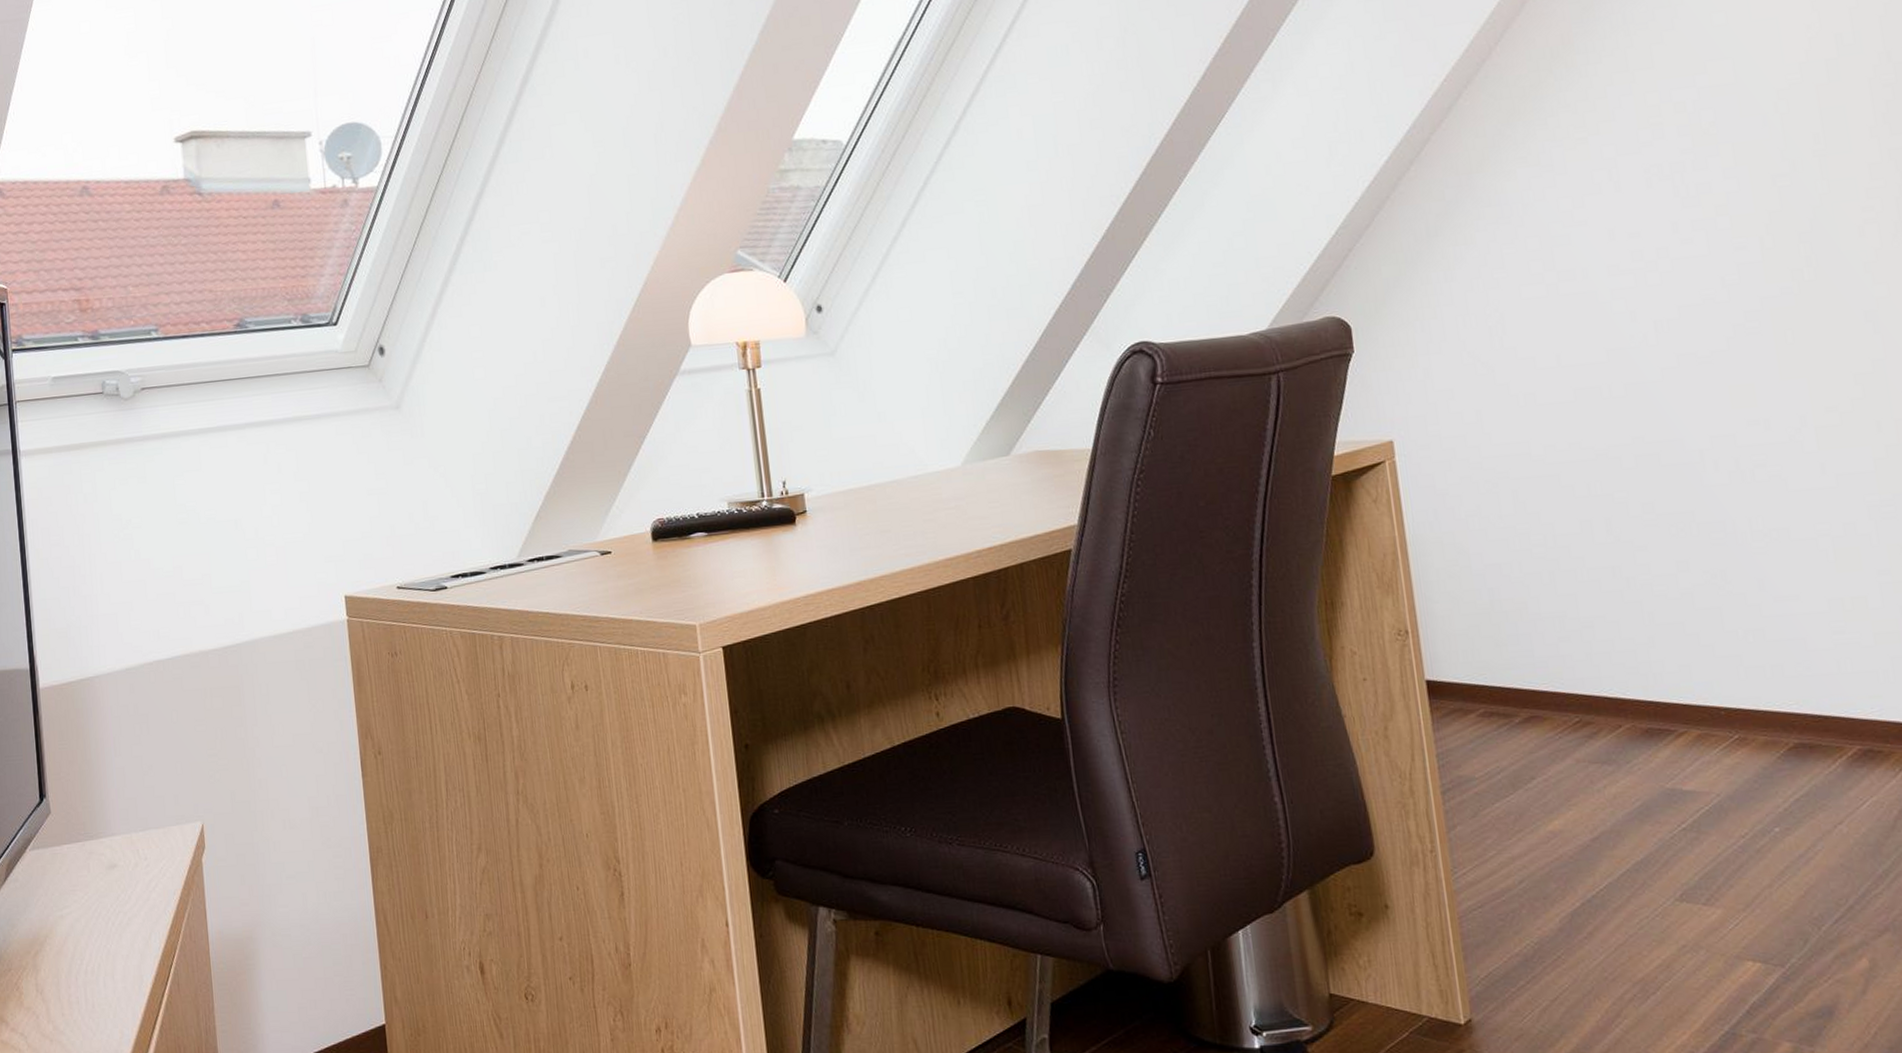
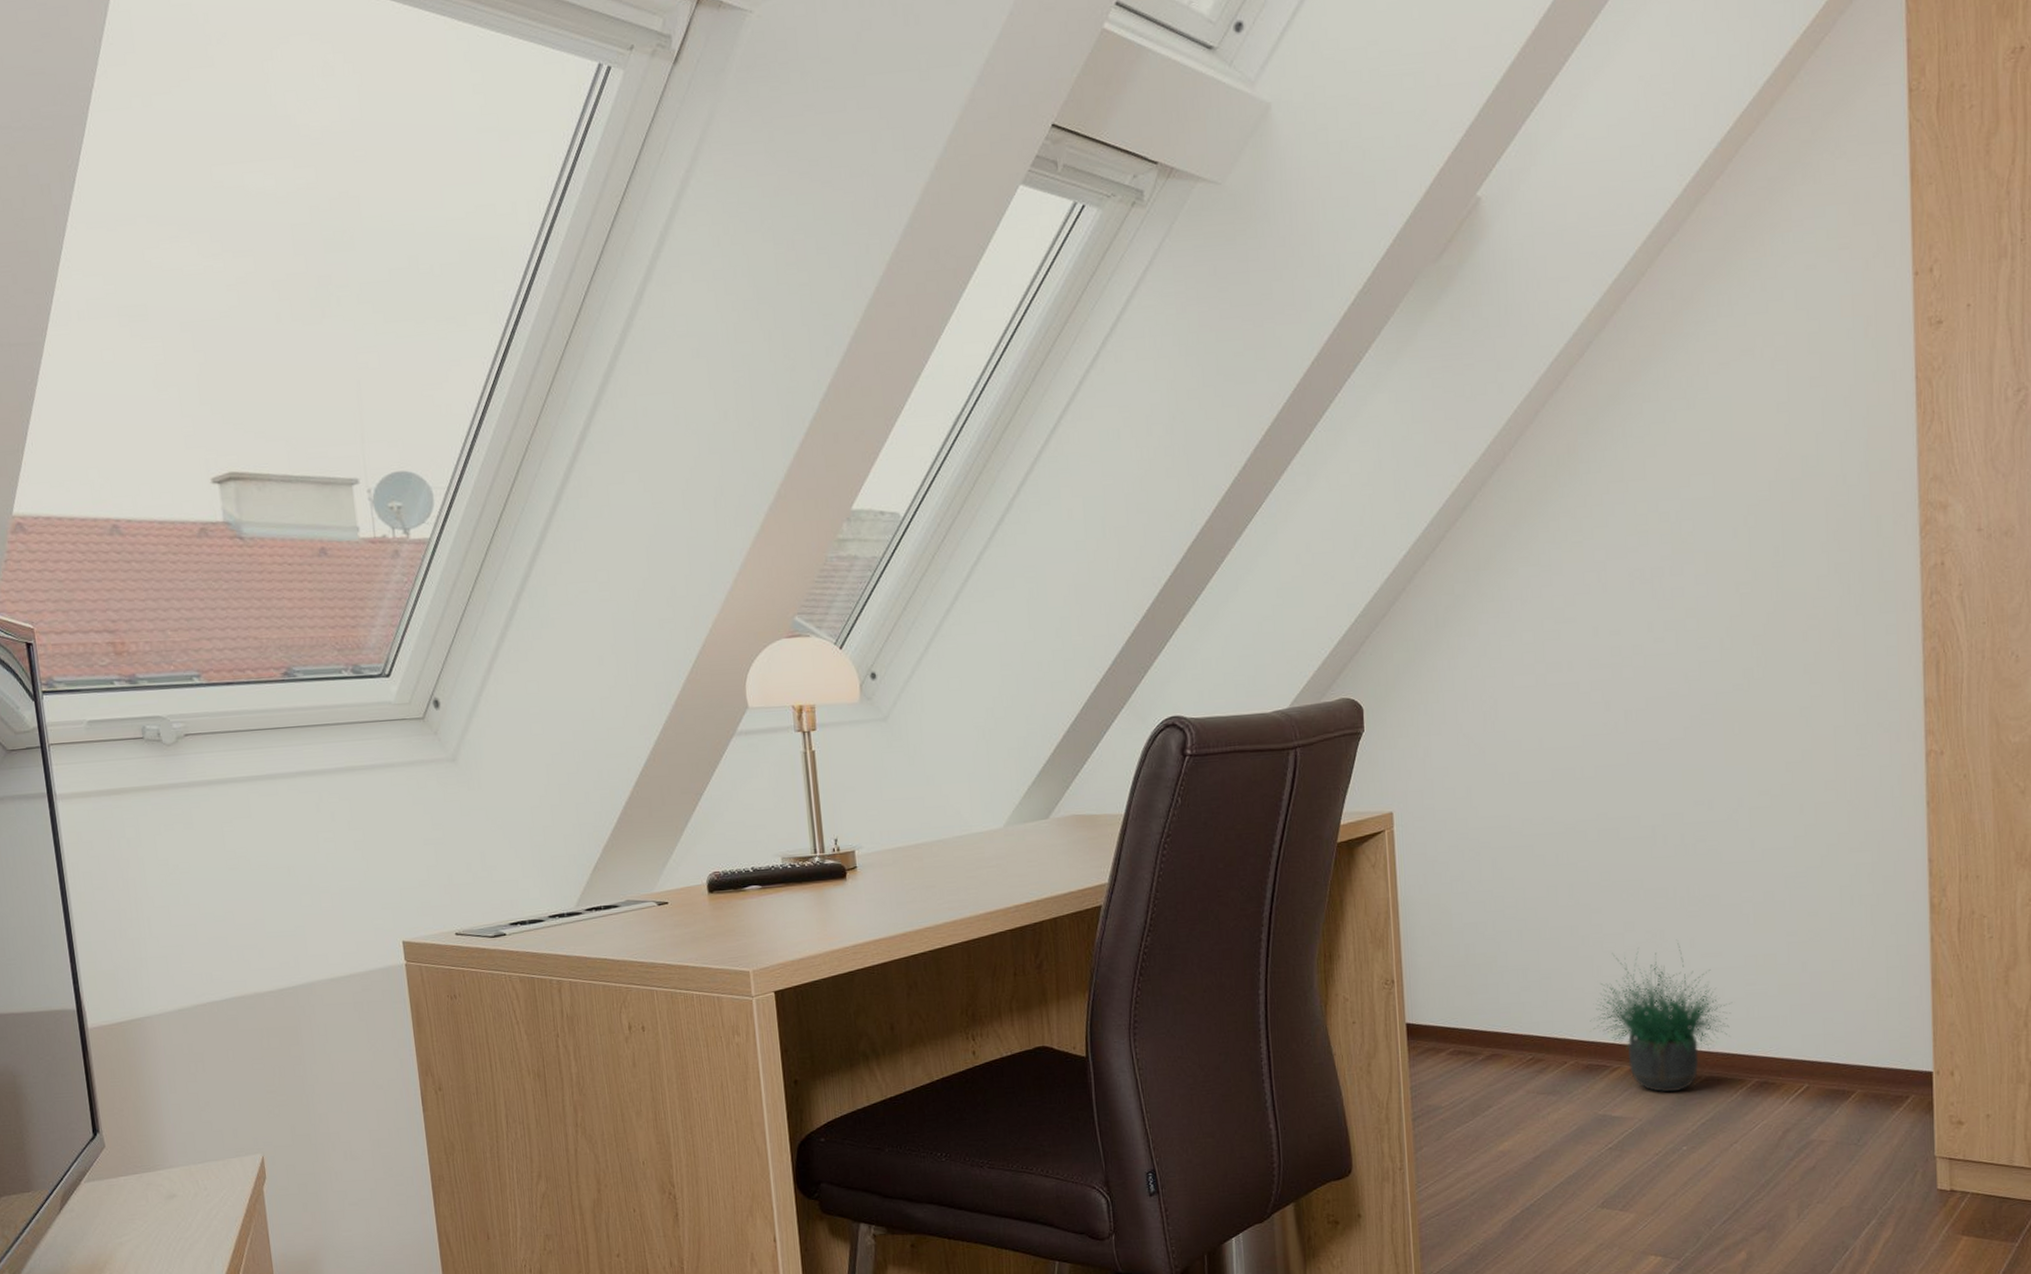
potted plant: none [1645,585,1820,762] -> present [1590,943,1733,1093]

